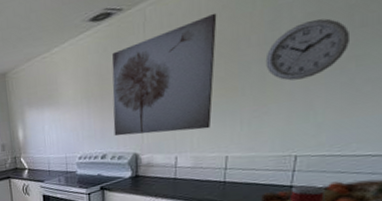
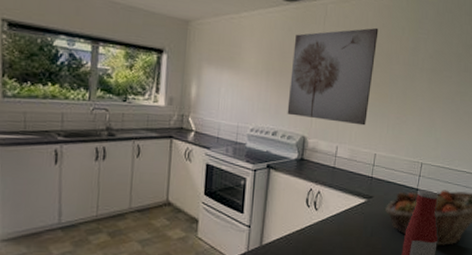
wall clock: present [265,18,351,81] -> none [407,56,458,101]

